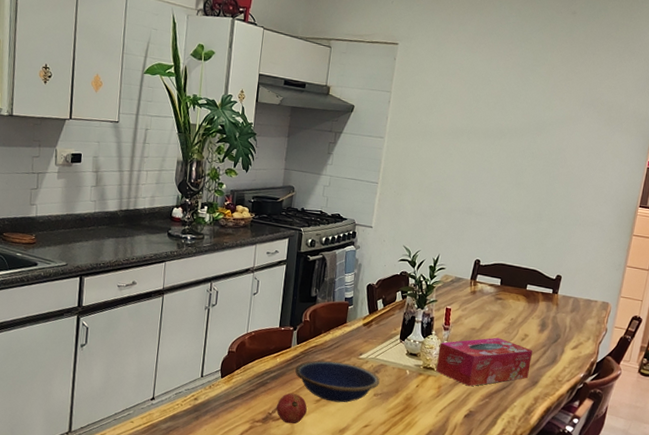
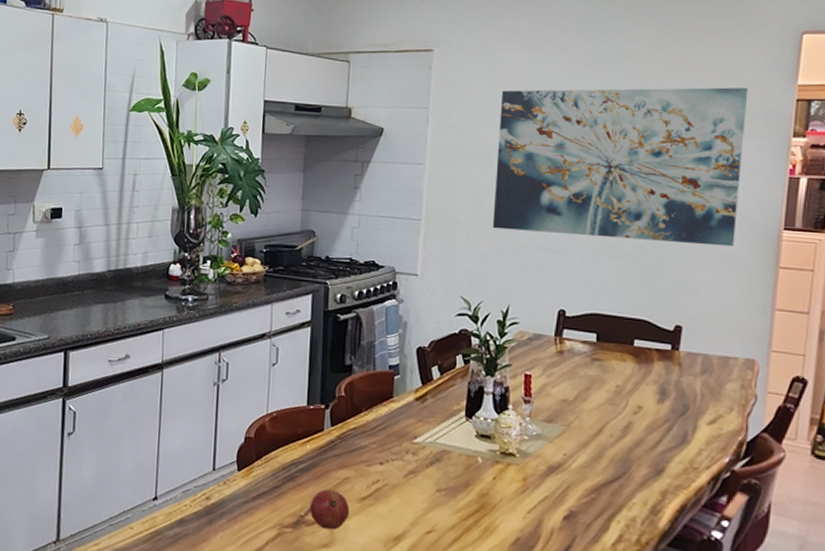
bowl: present [295,360,380,403] -> none [331,446,443,502]
wall art: none [432,82,627,218] -> present [492,87,748,247]
tissue box: present [436,337,533,386] -> none [518,411,651,478]

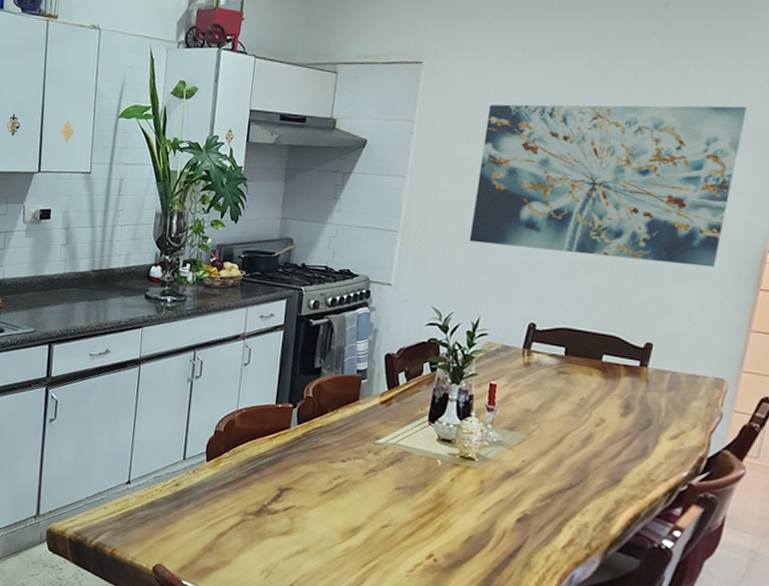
fruit: present [310,489,349,530] -> none [273,482,310,520]

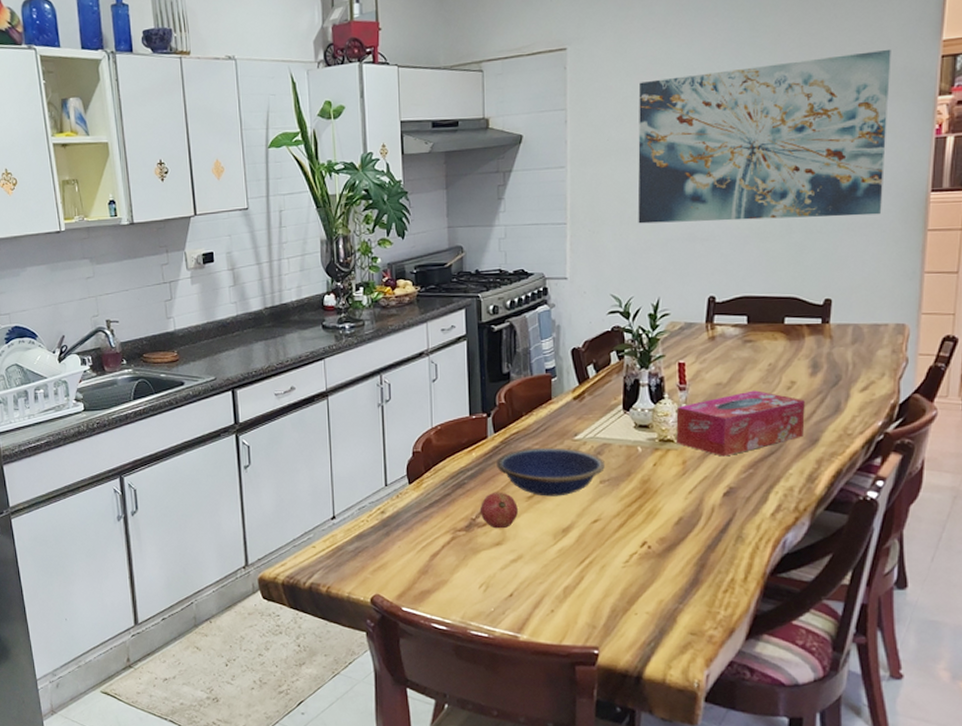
fruit: none [273,482,310,520] -> present [481,492,518,529]
bowl: none [295,444,403,497] -> present [497,447,605,497]
tissue box: none [477,421,612,483] -> present [676,390,805,457]

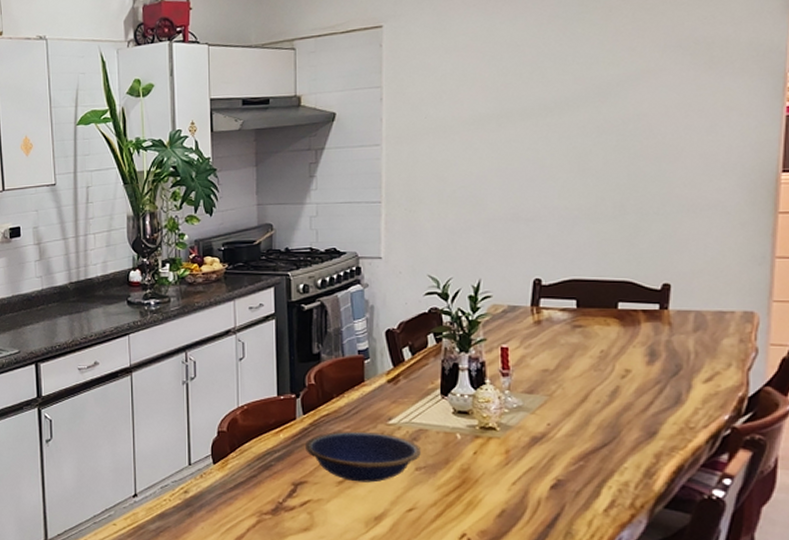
fruit: present [481,492,518,529] -> none [288,475,327,514]
wall art: present [637,49,891,224] -> none [457,23,735,203]
tissue box: present [676,390,805,457] -> none [498,378,641,447]

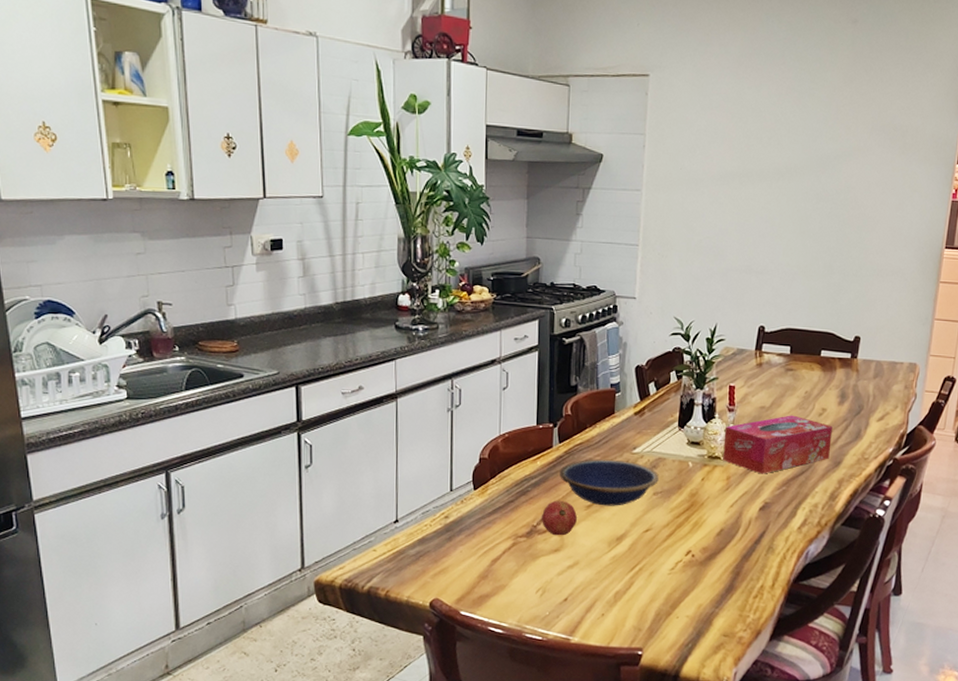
fruit: none [288,475,327,514] -> present [542,500,577,536]
tissue box: none [498,378,641,447] -> present [723,415,832,474]

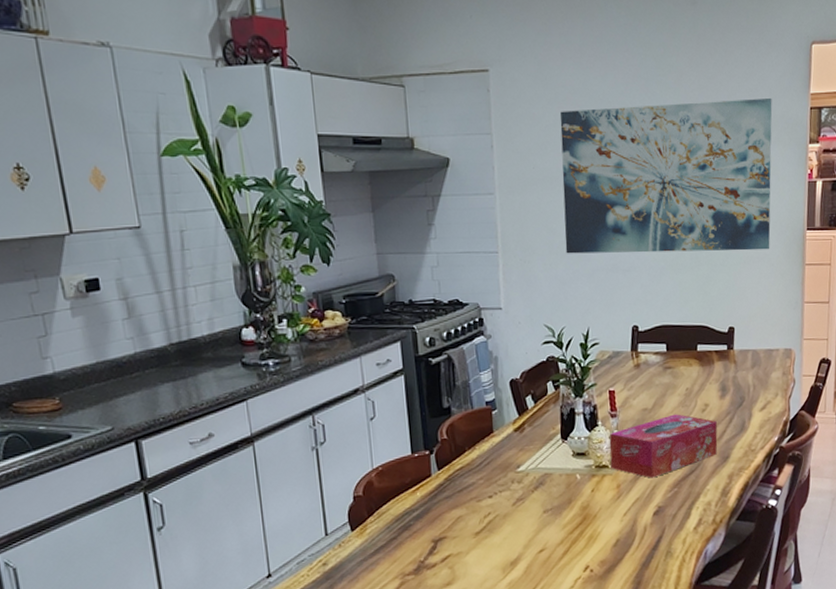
fruit: present [542,500,577,536] -> none [428,530,467,569]
bowl: present [560,459,659,506] -> none [442,480,547,531]
wall art: none [703,116,923,265] -> present [560,97,772,254]

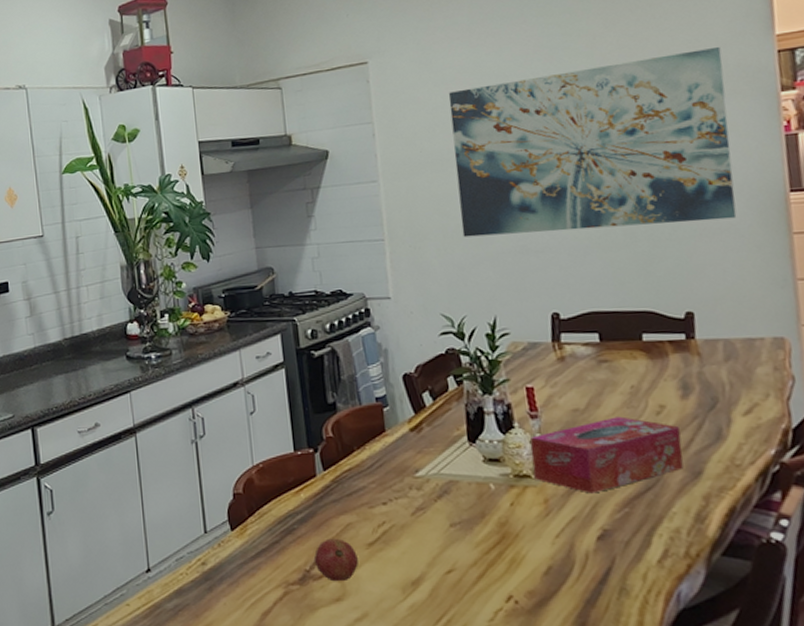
fruit: none [428,530,467,569] -> present [314,538,358,582]

